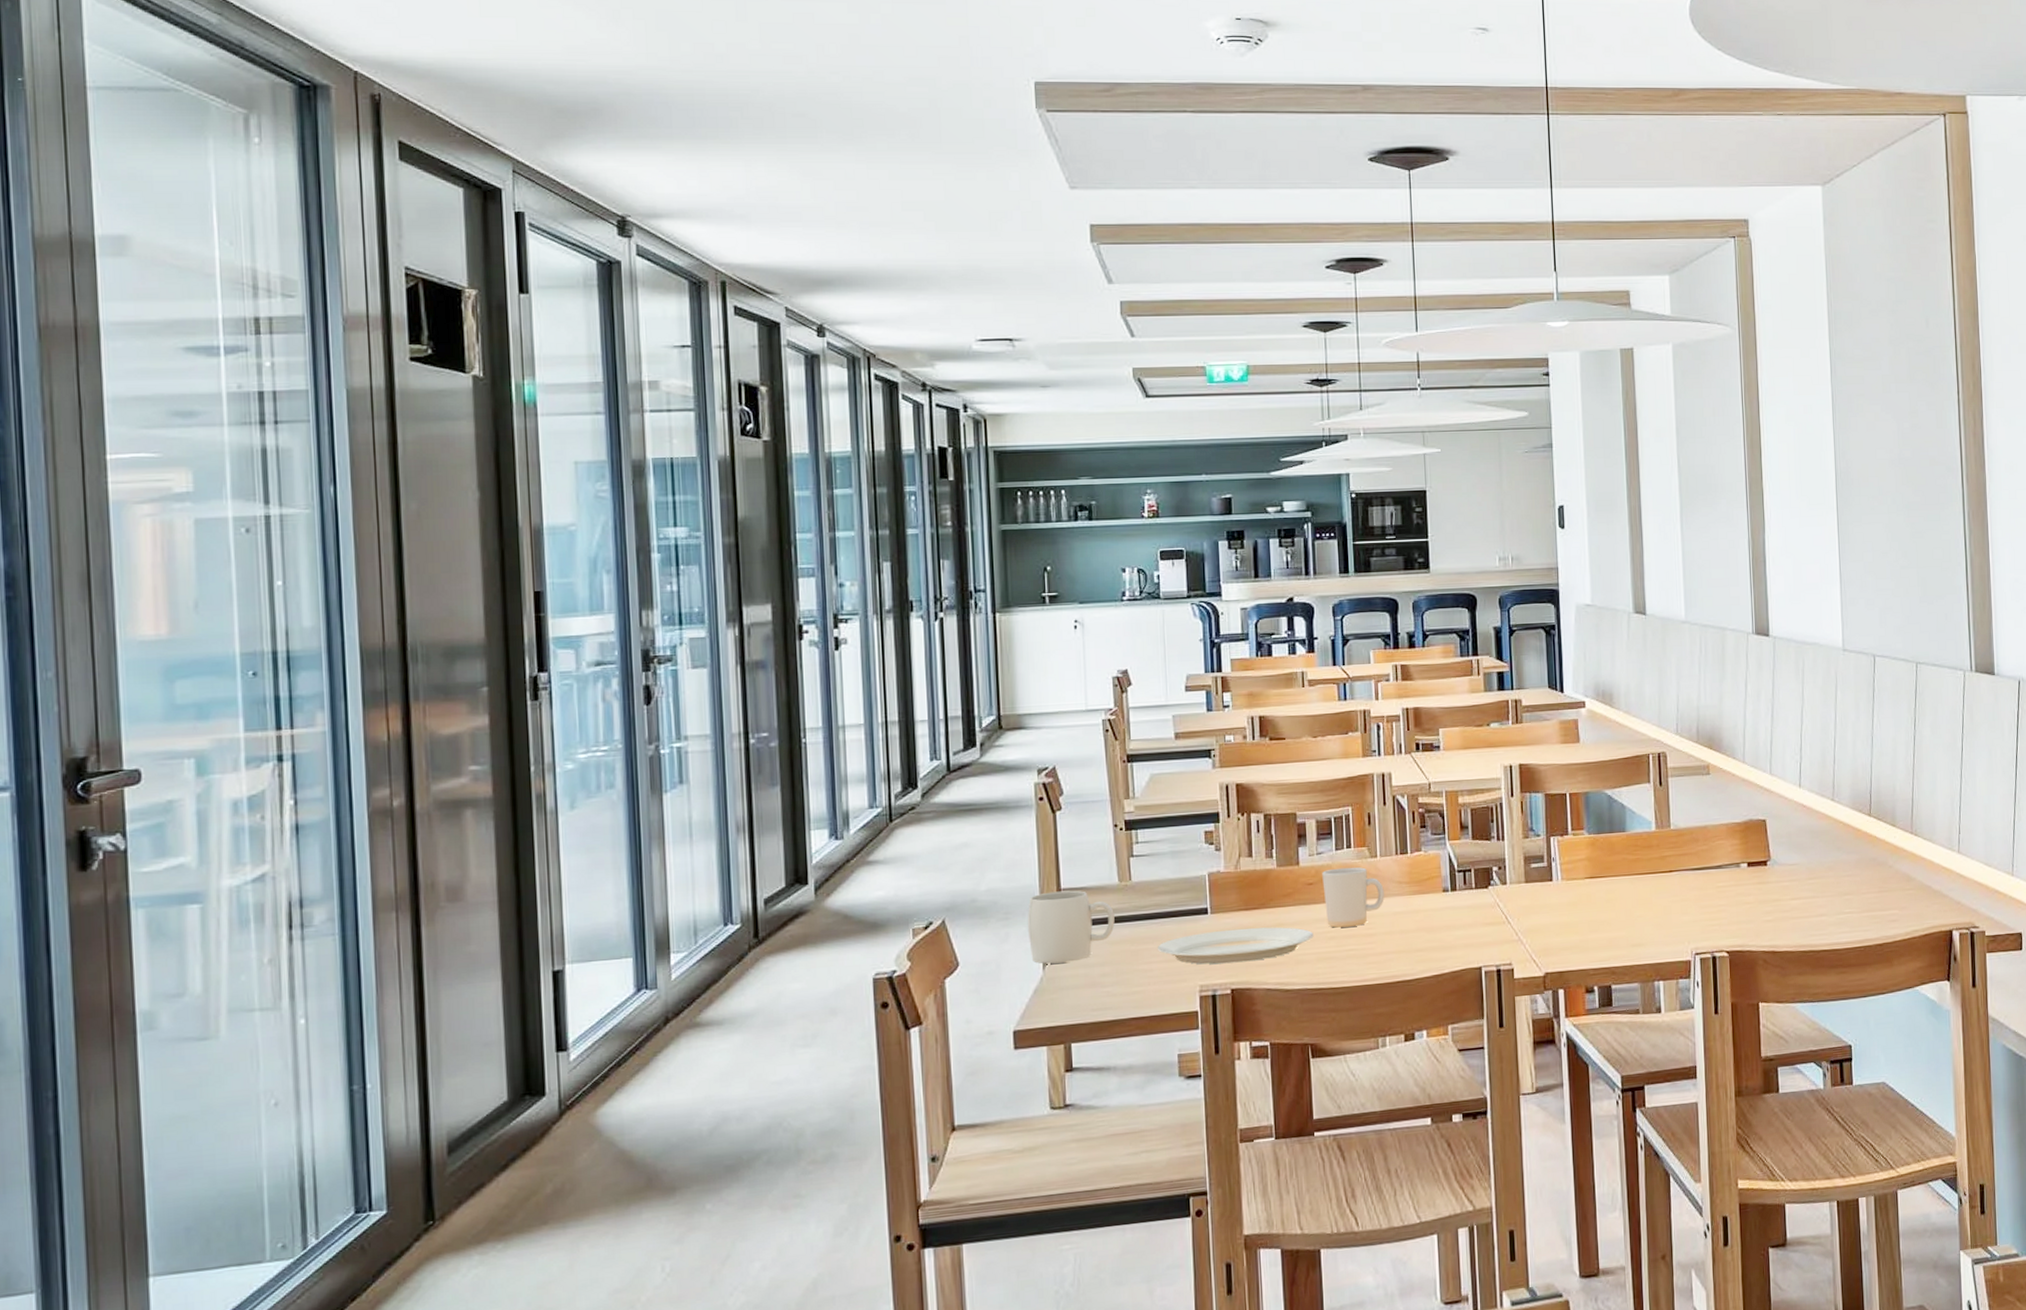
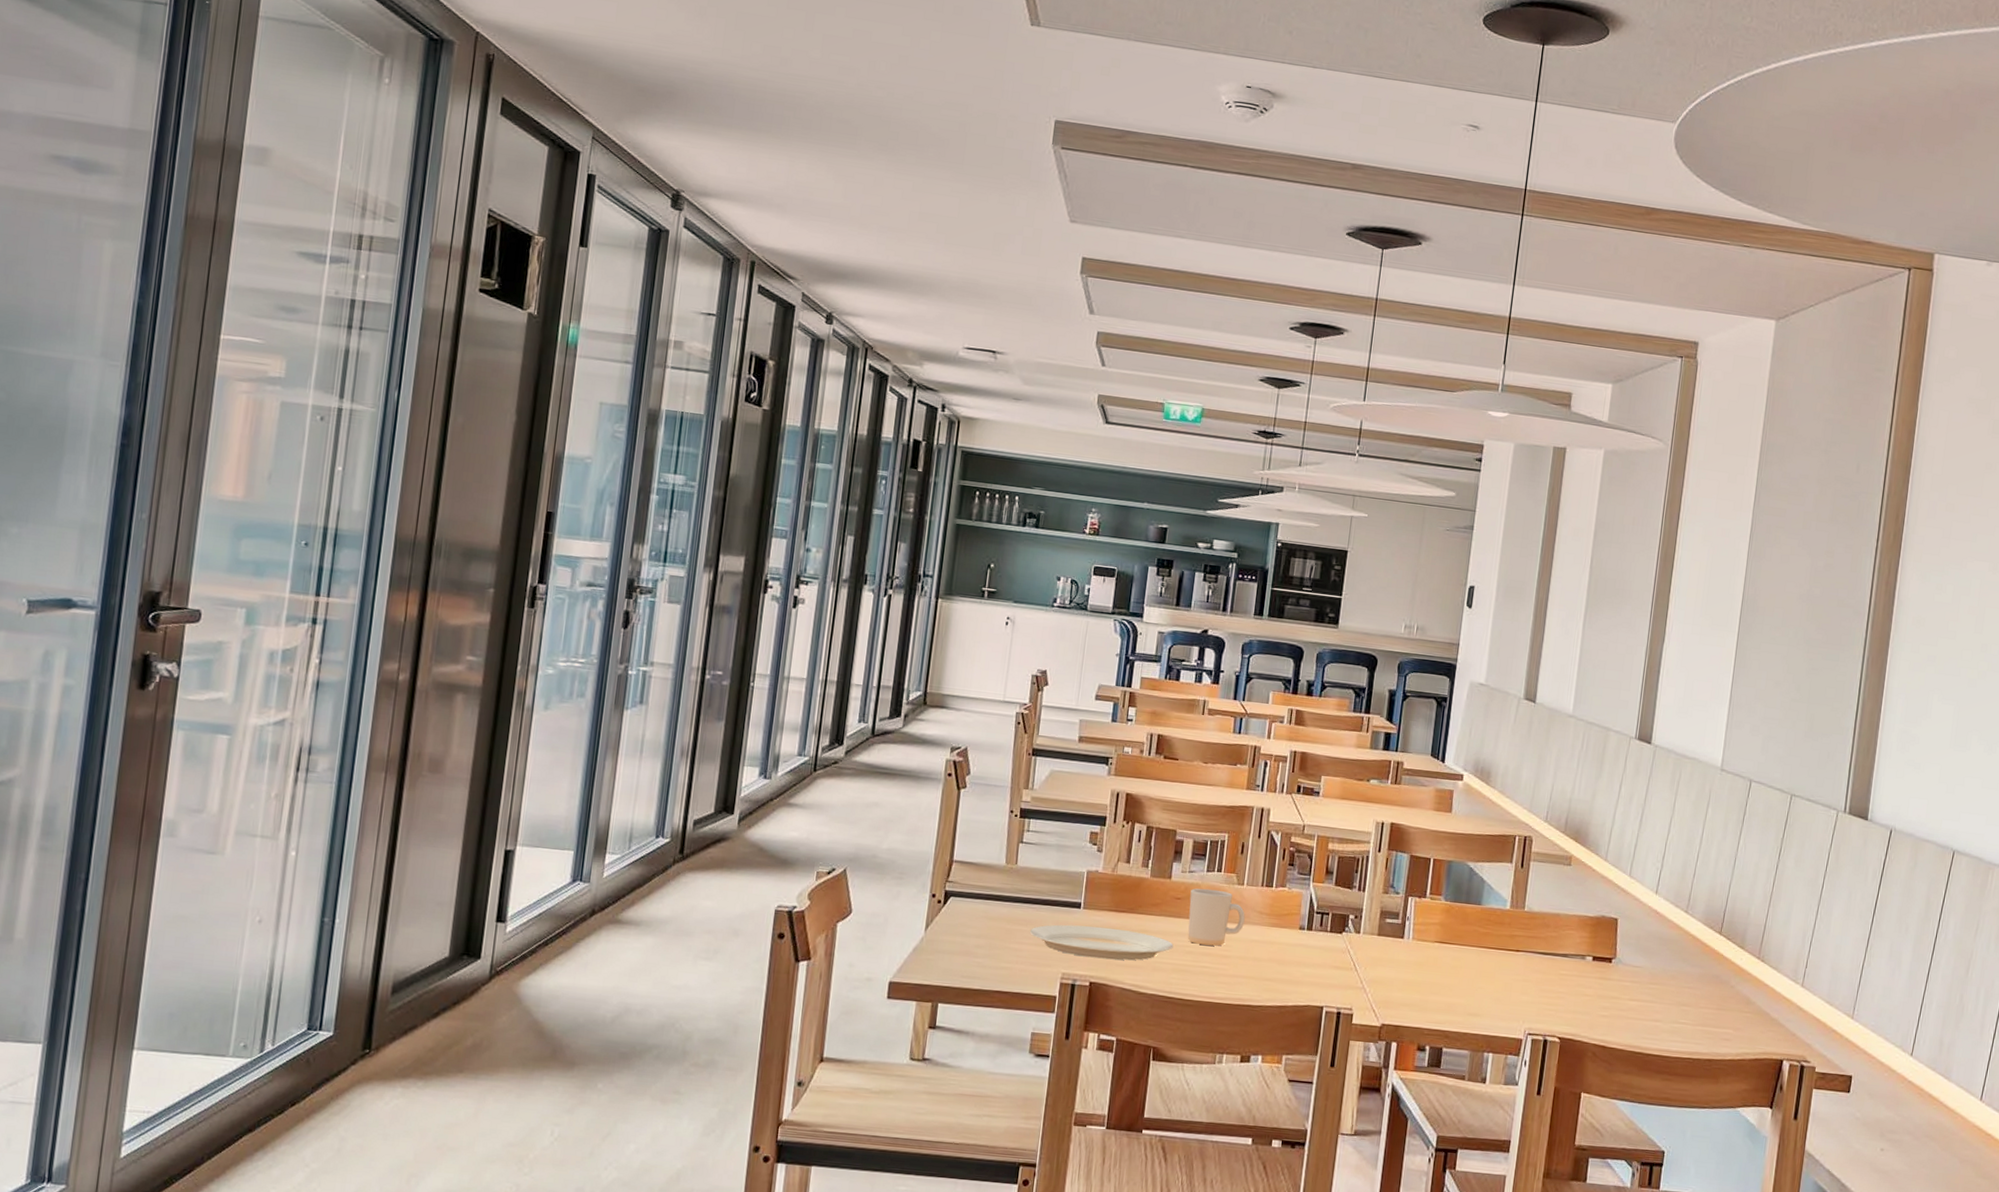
mug: present [1027,890,1115,964] -> none [916,861,997,929]

